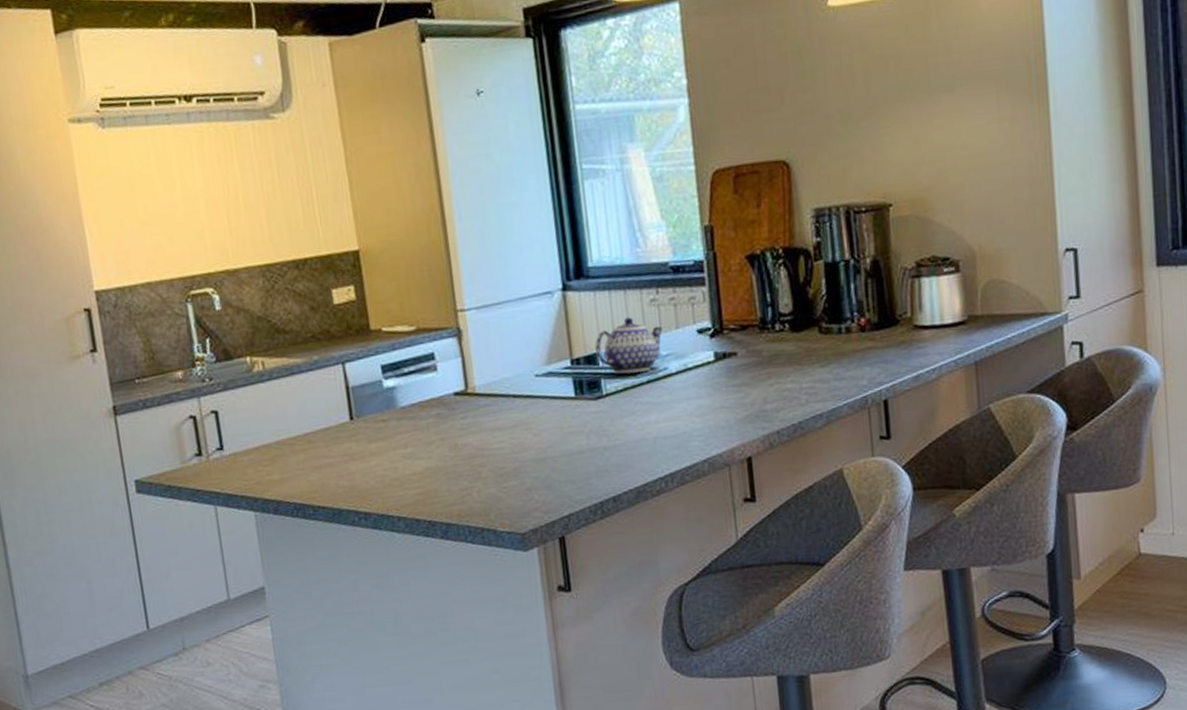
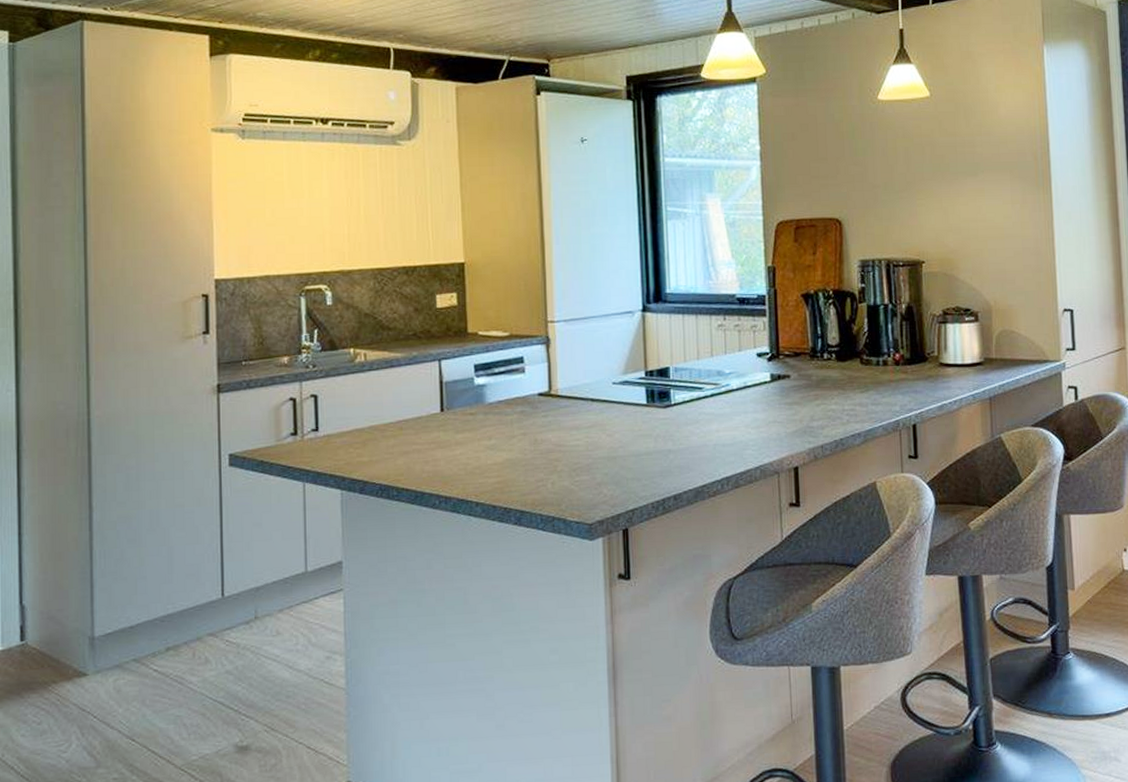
teapot: present [595,317,663,374] -> none [667,338,728,387]

